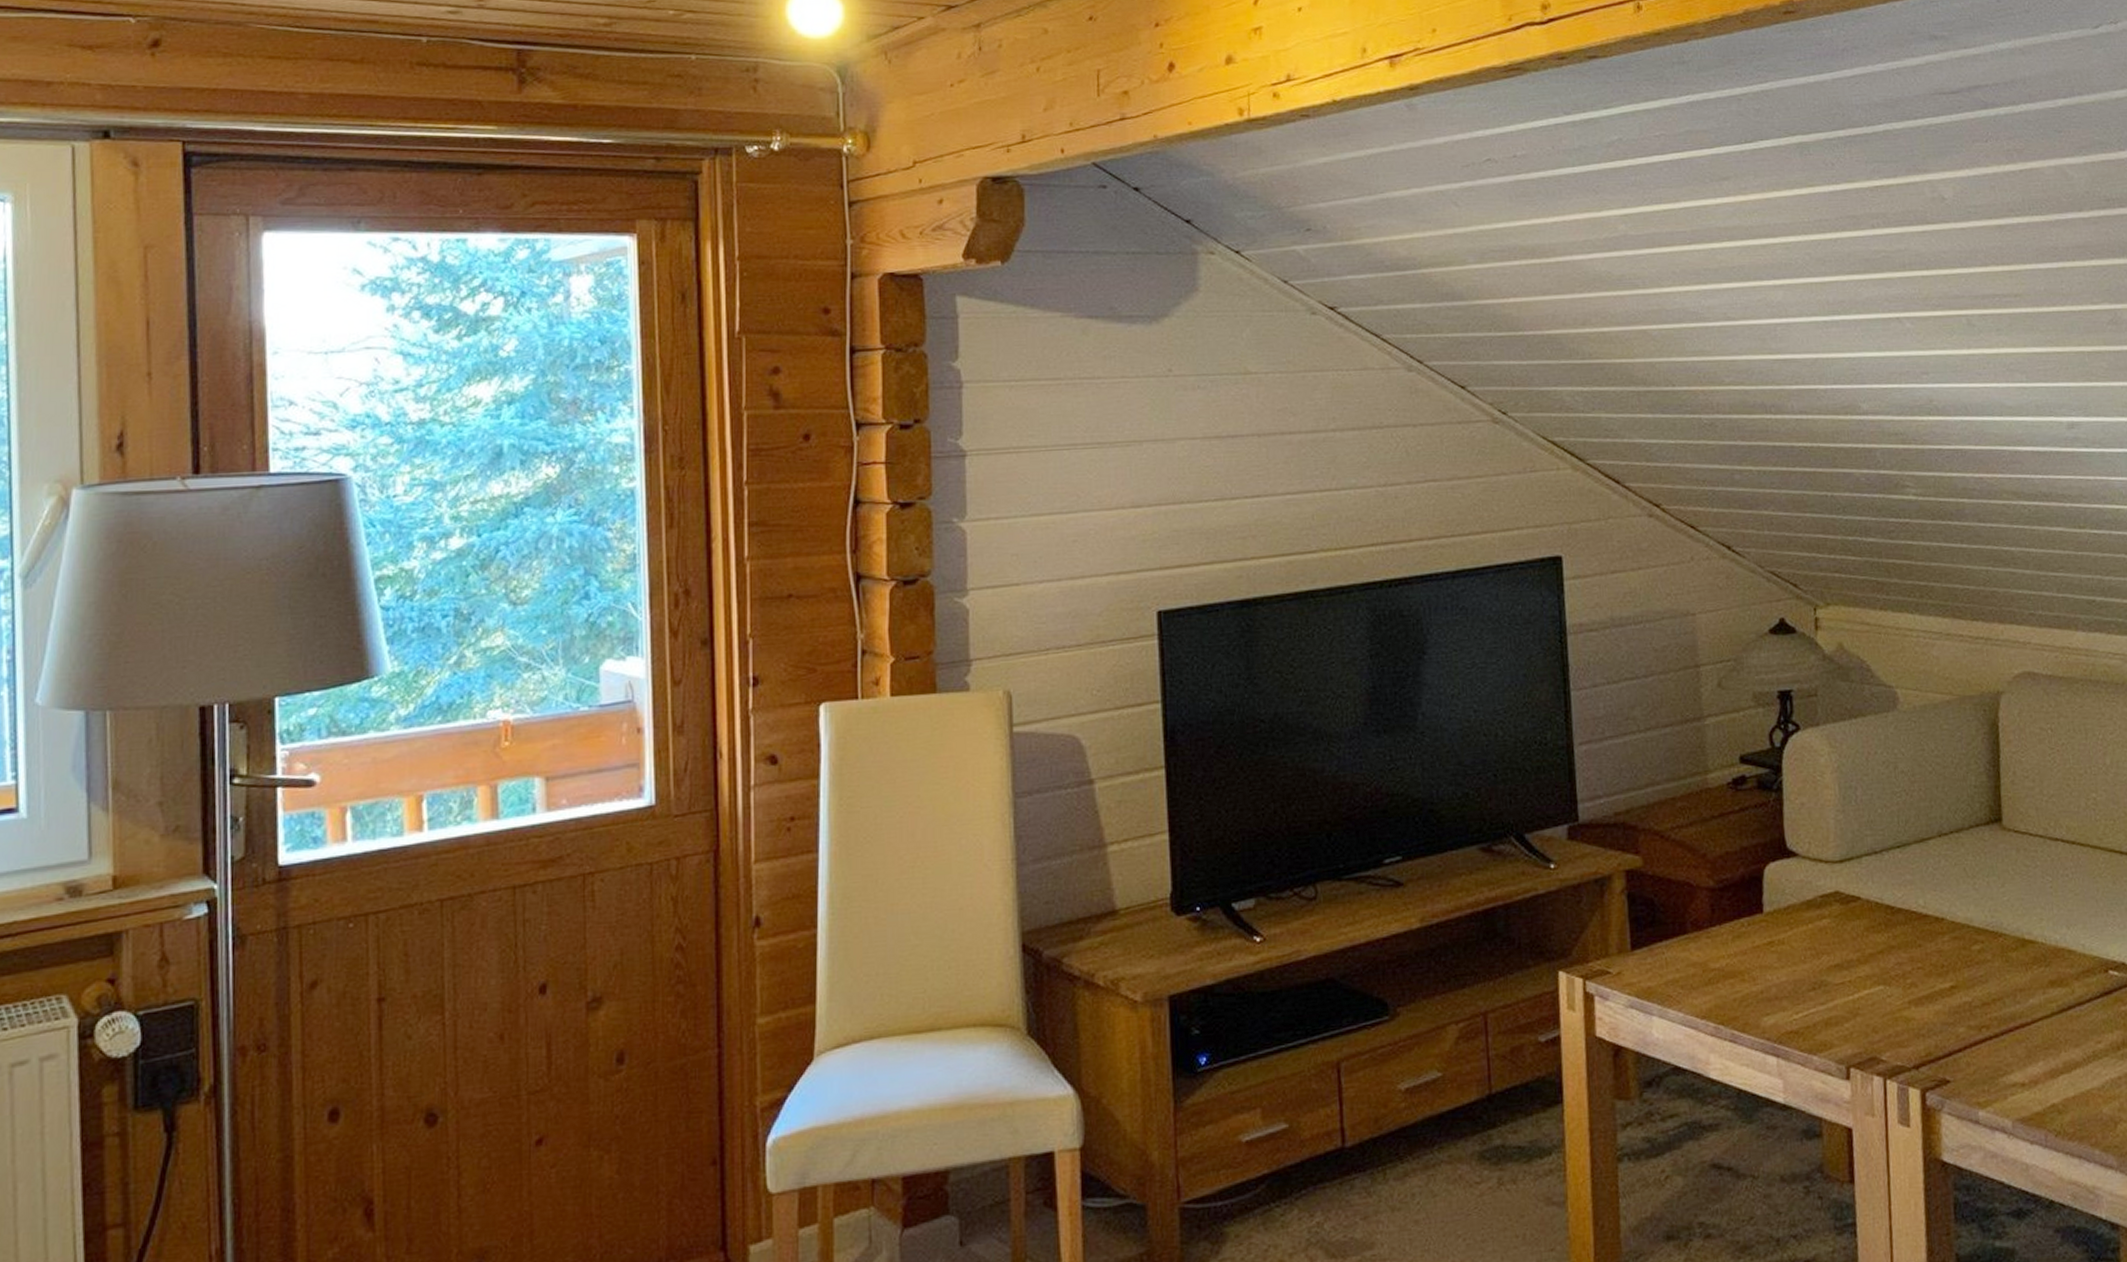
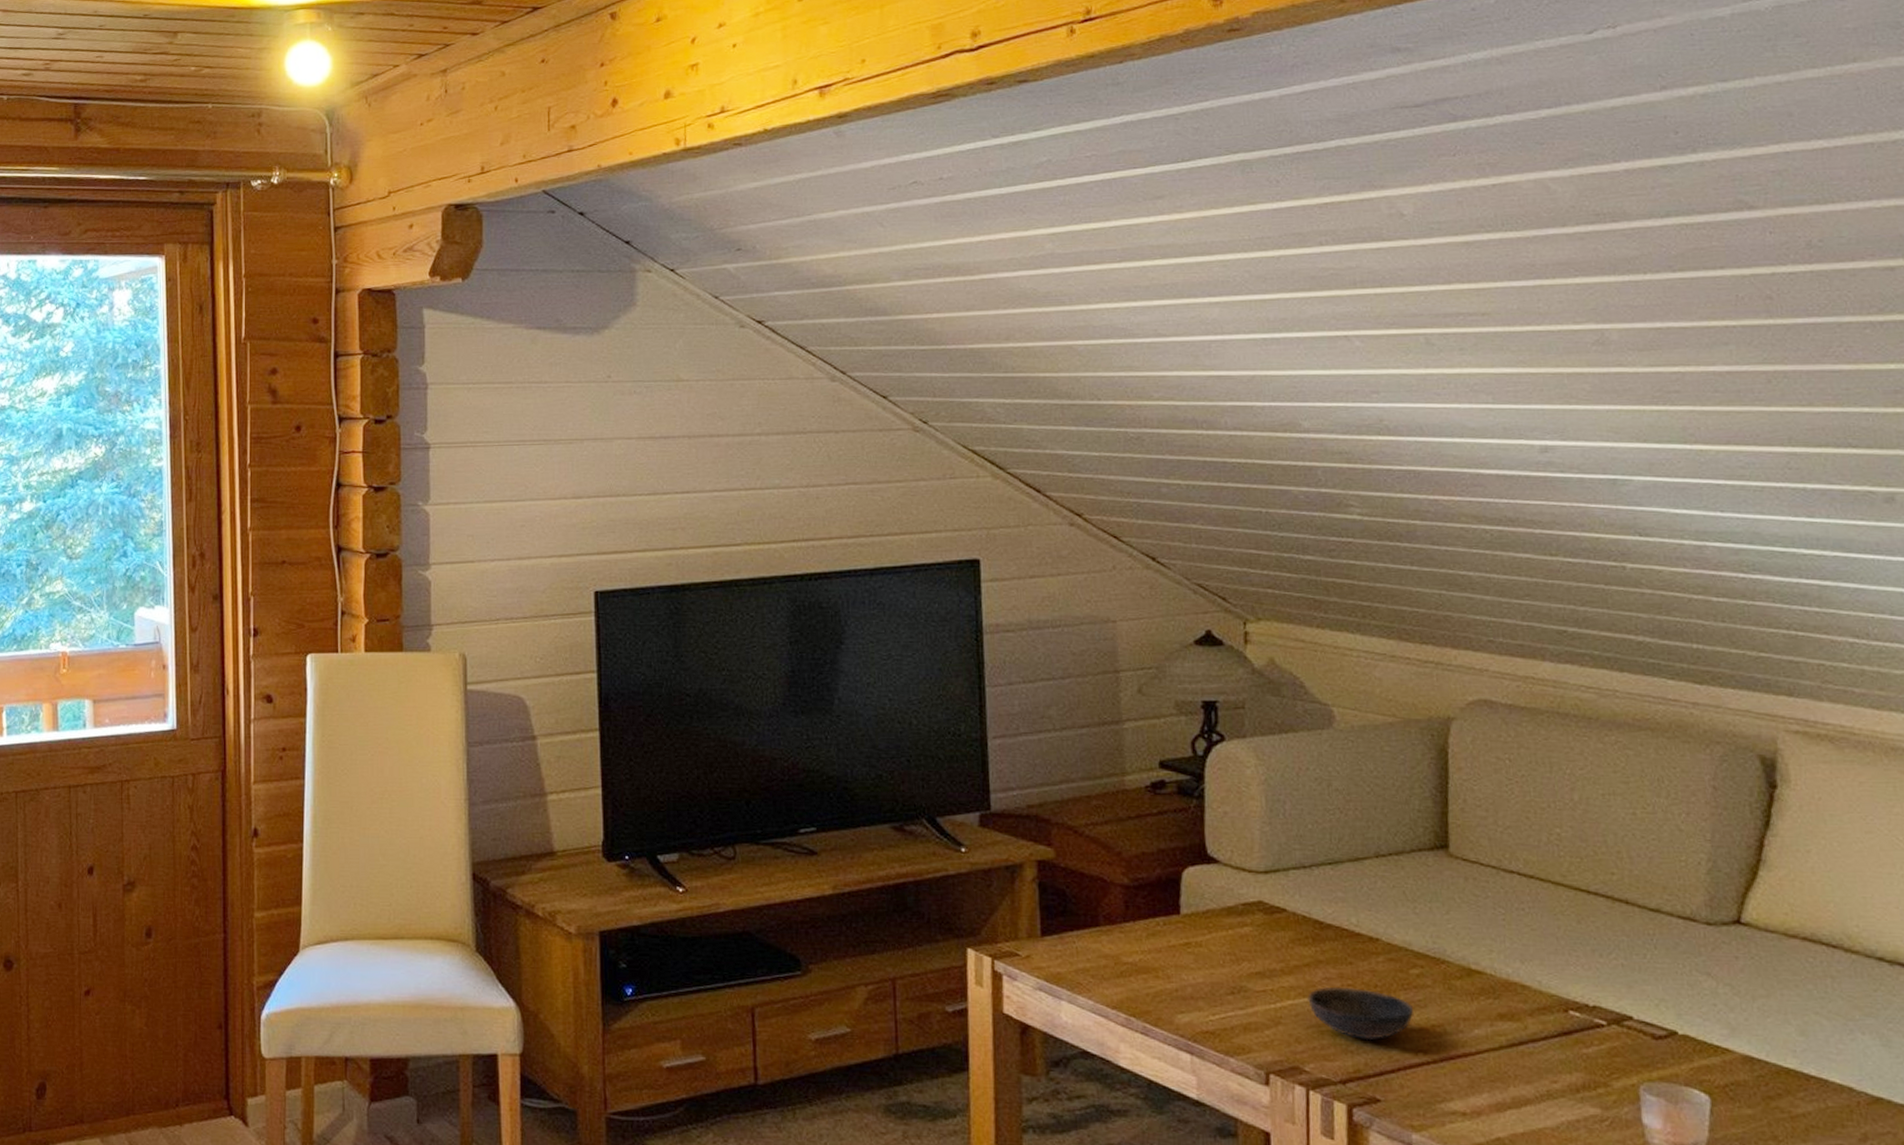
bowl: none [1882,970,1977,1022] -> present [1308,986,1414,1041]

